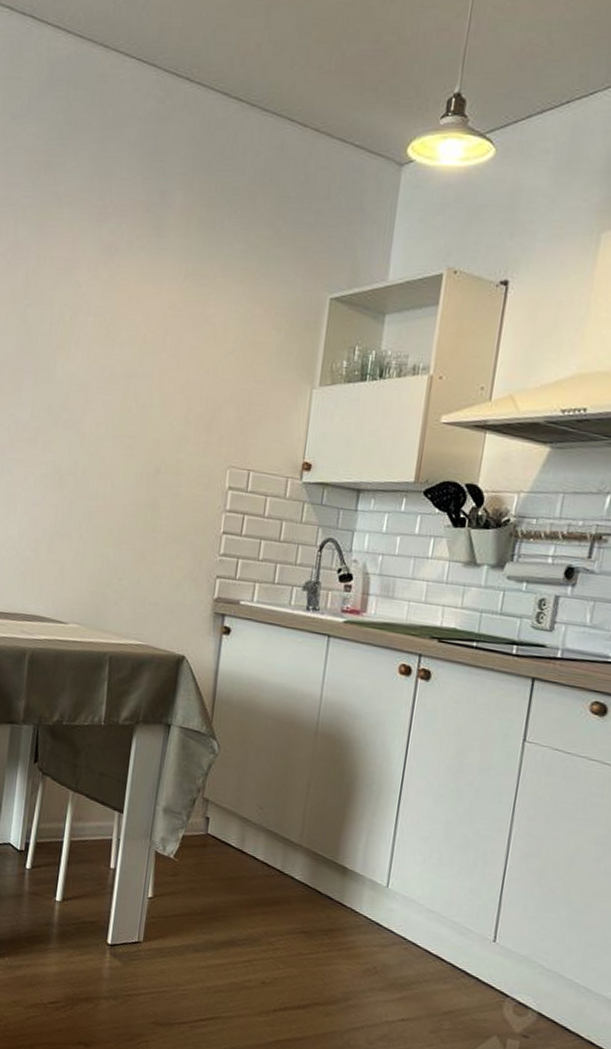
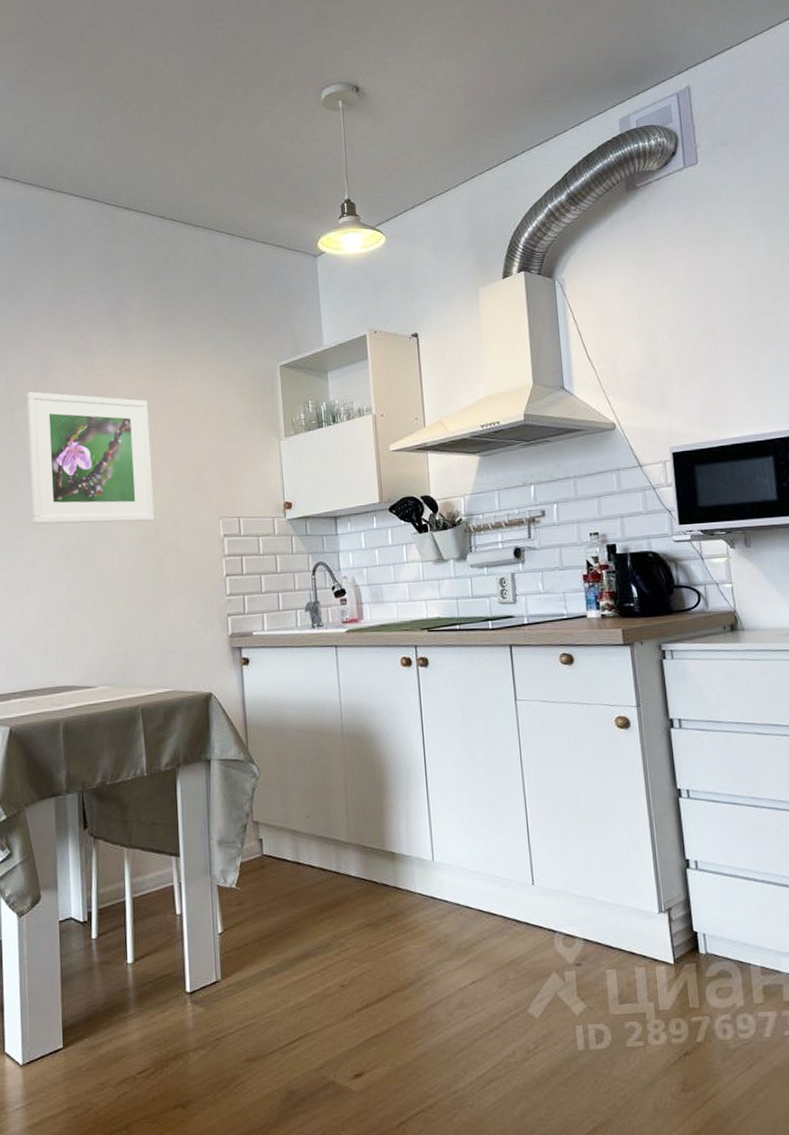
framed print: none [29,289,172,458] -> present [26,391,155,525]

